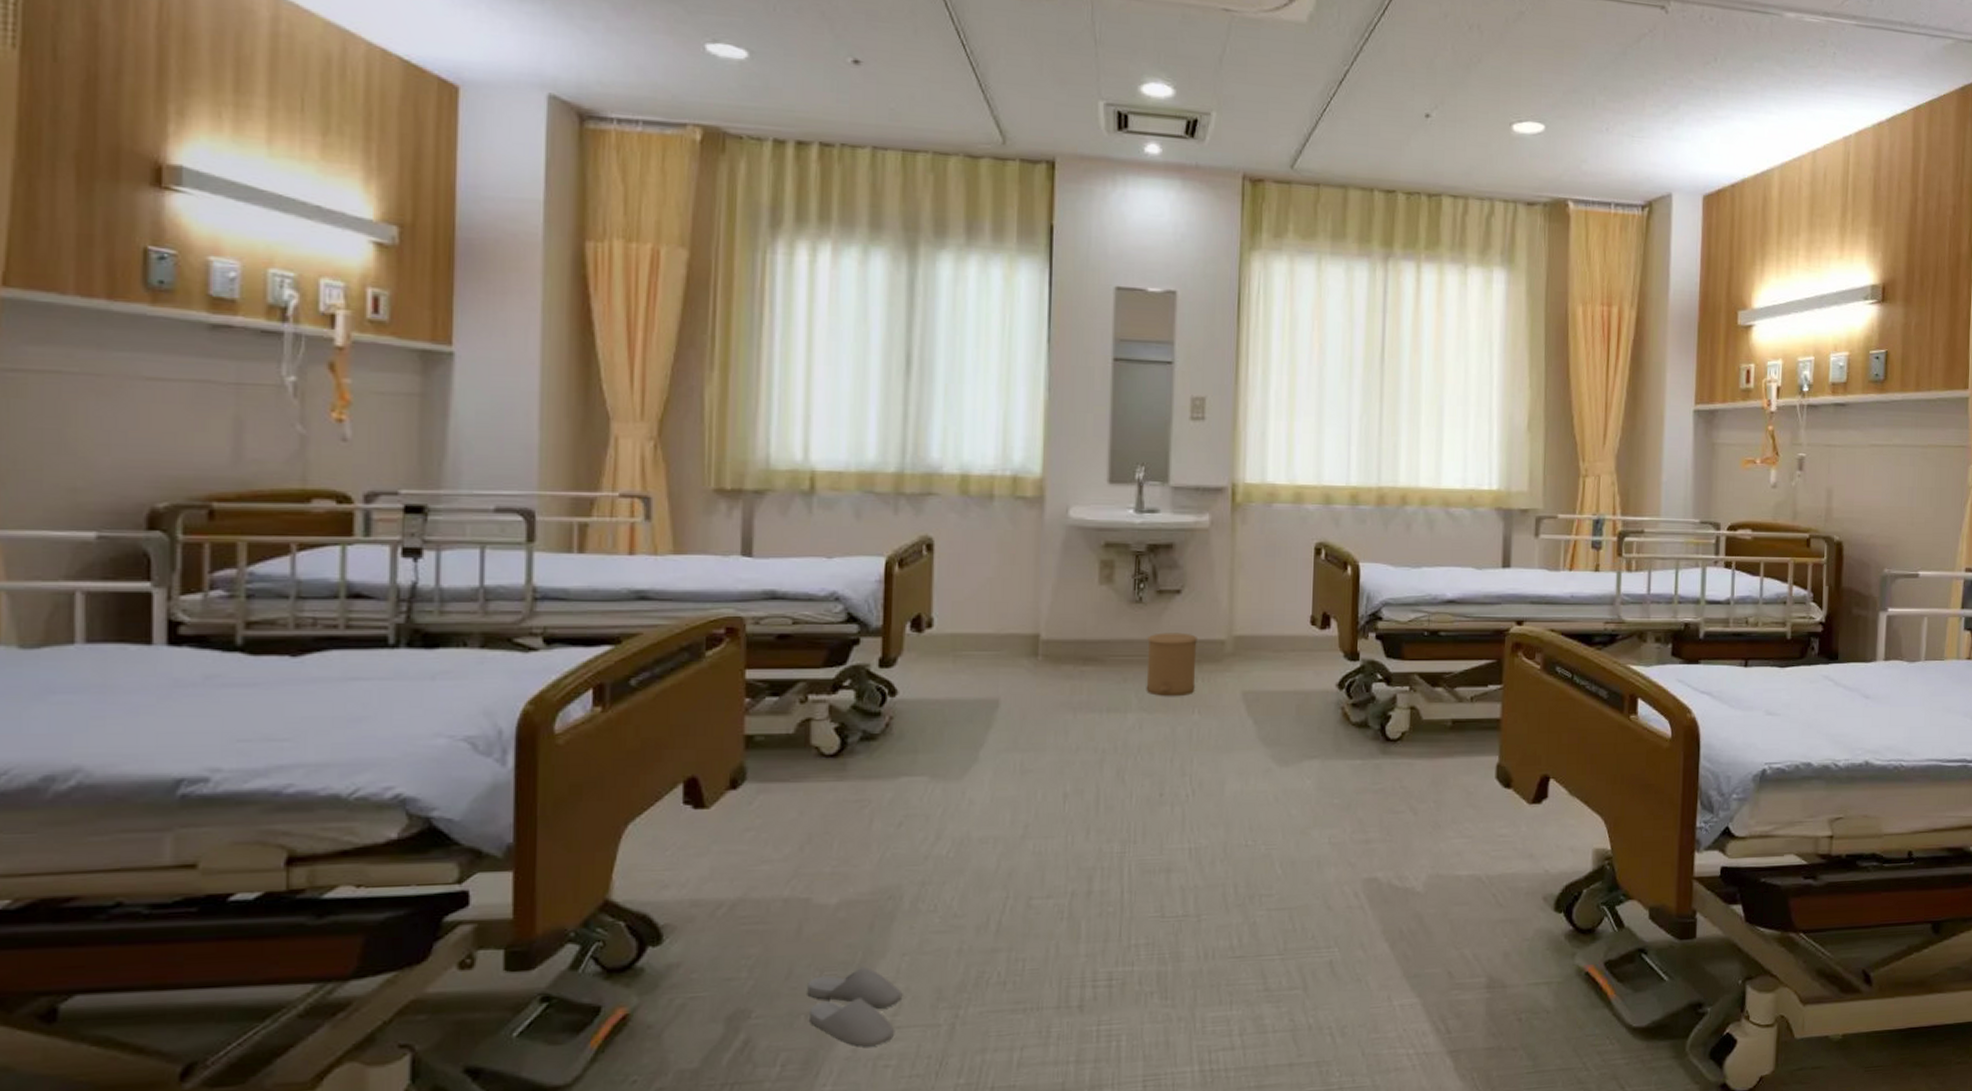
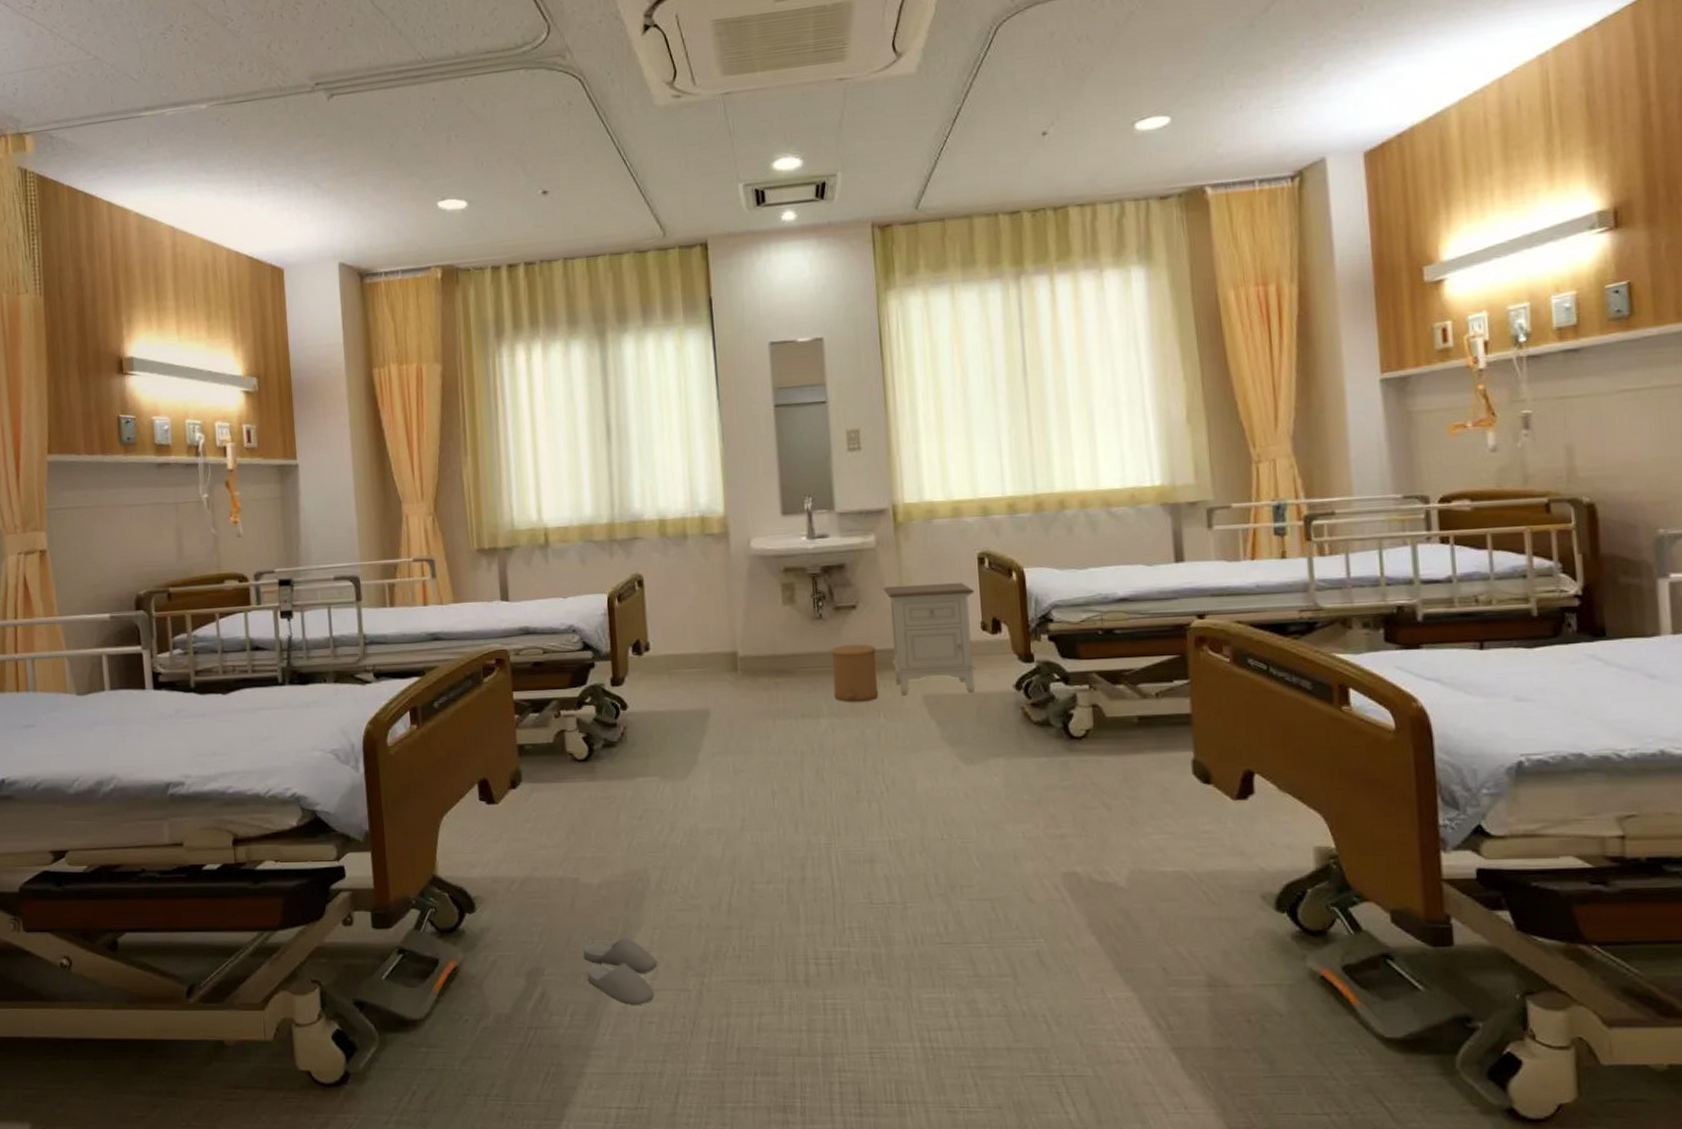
nightstand: none [1212,571,1307,692] -> present [883,583,976,696]

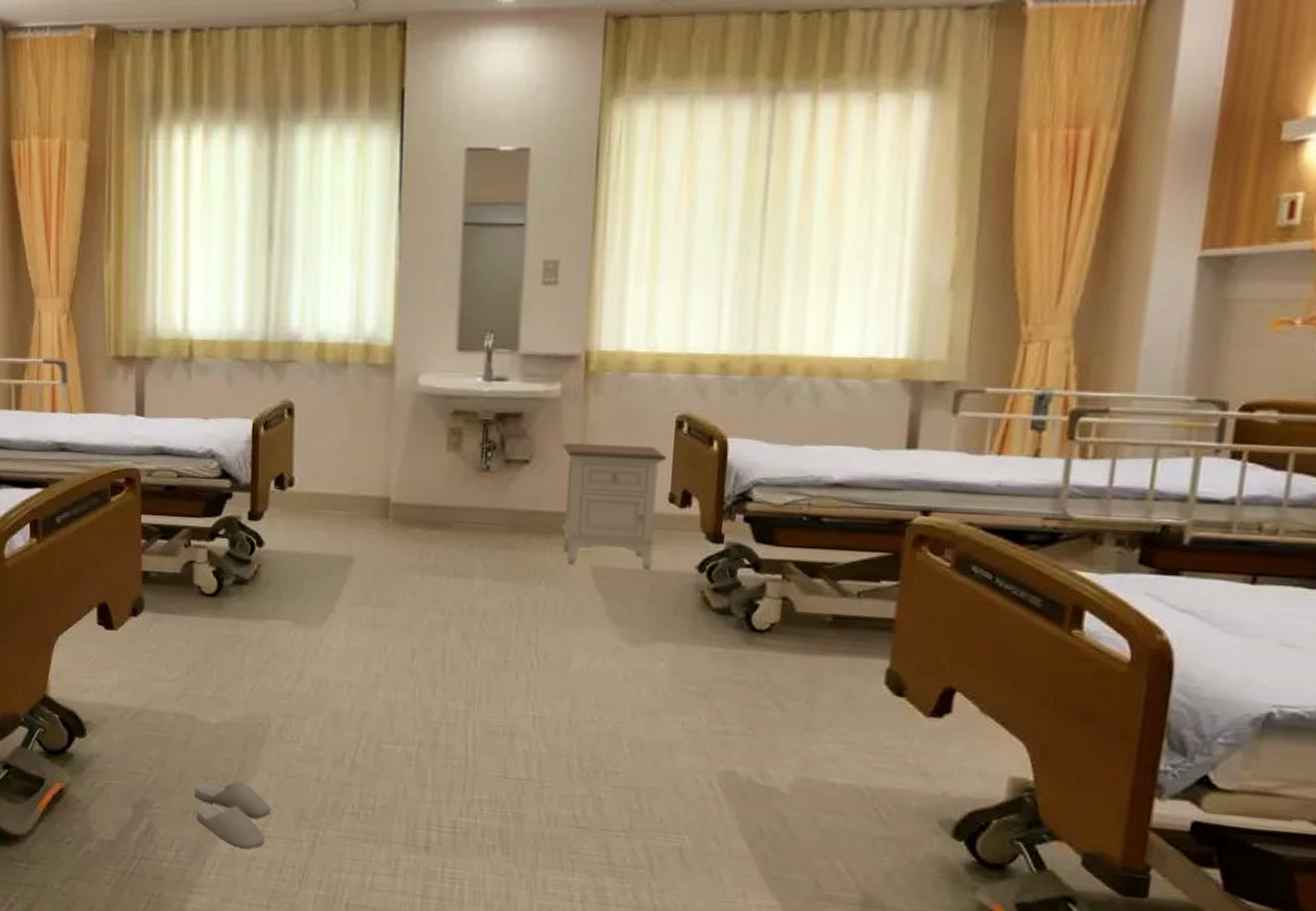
trash can: present [830,644,879,703] -> none [492,502,547,567]

